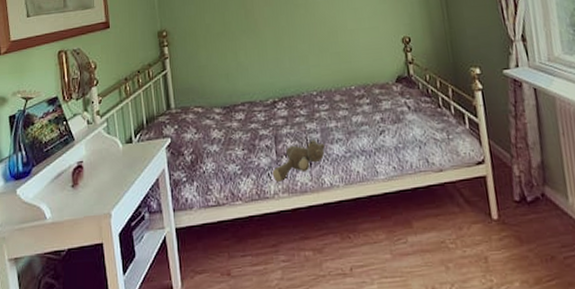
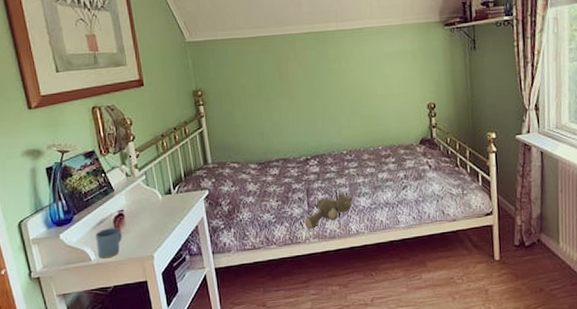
mug: none [53,181,80,217] -> present [96,227,122,259]

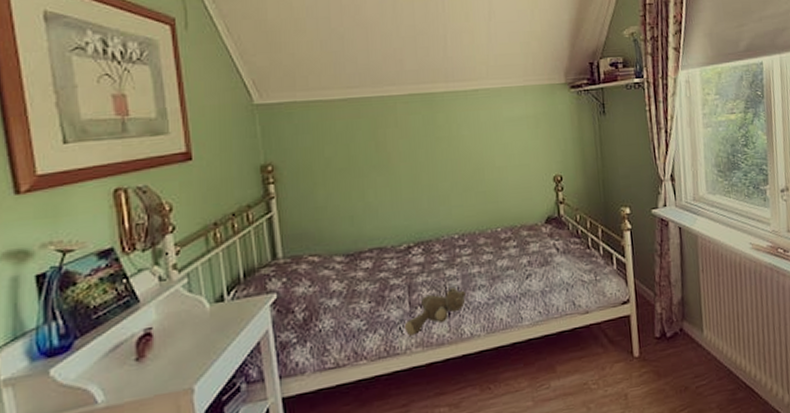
mug: present [96,227,122,259] -> none [107,353,148,399]

